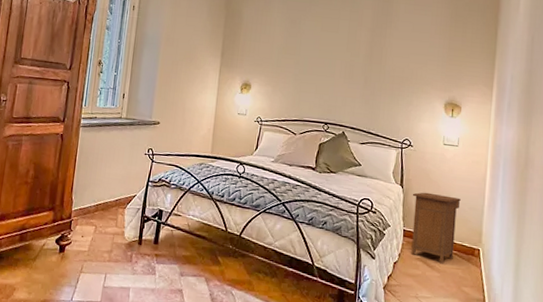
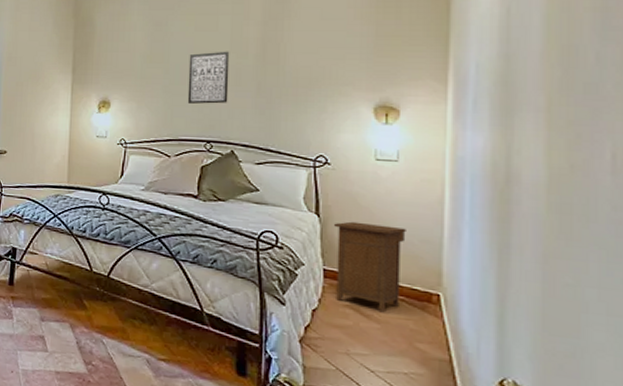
wall art: none [312,49,346,93] -> present [187,51,230,105]

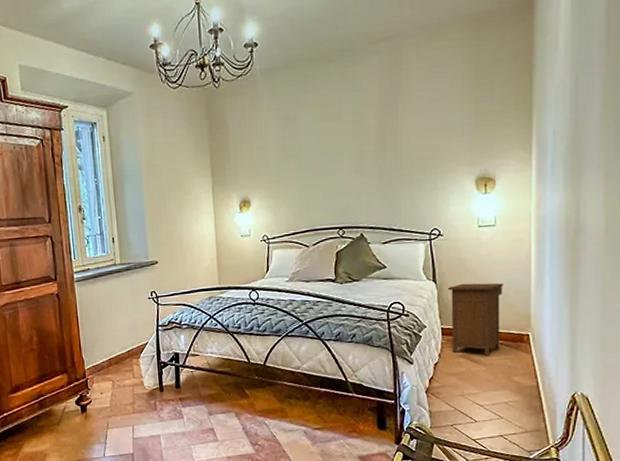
wall art: present [187,51,230,105] -> none [318,139,355,195]

